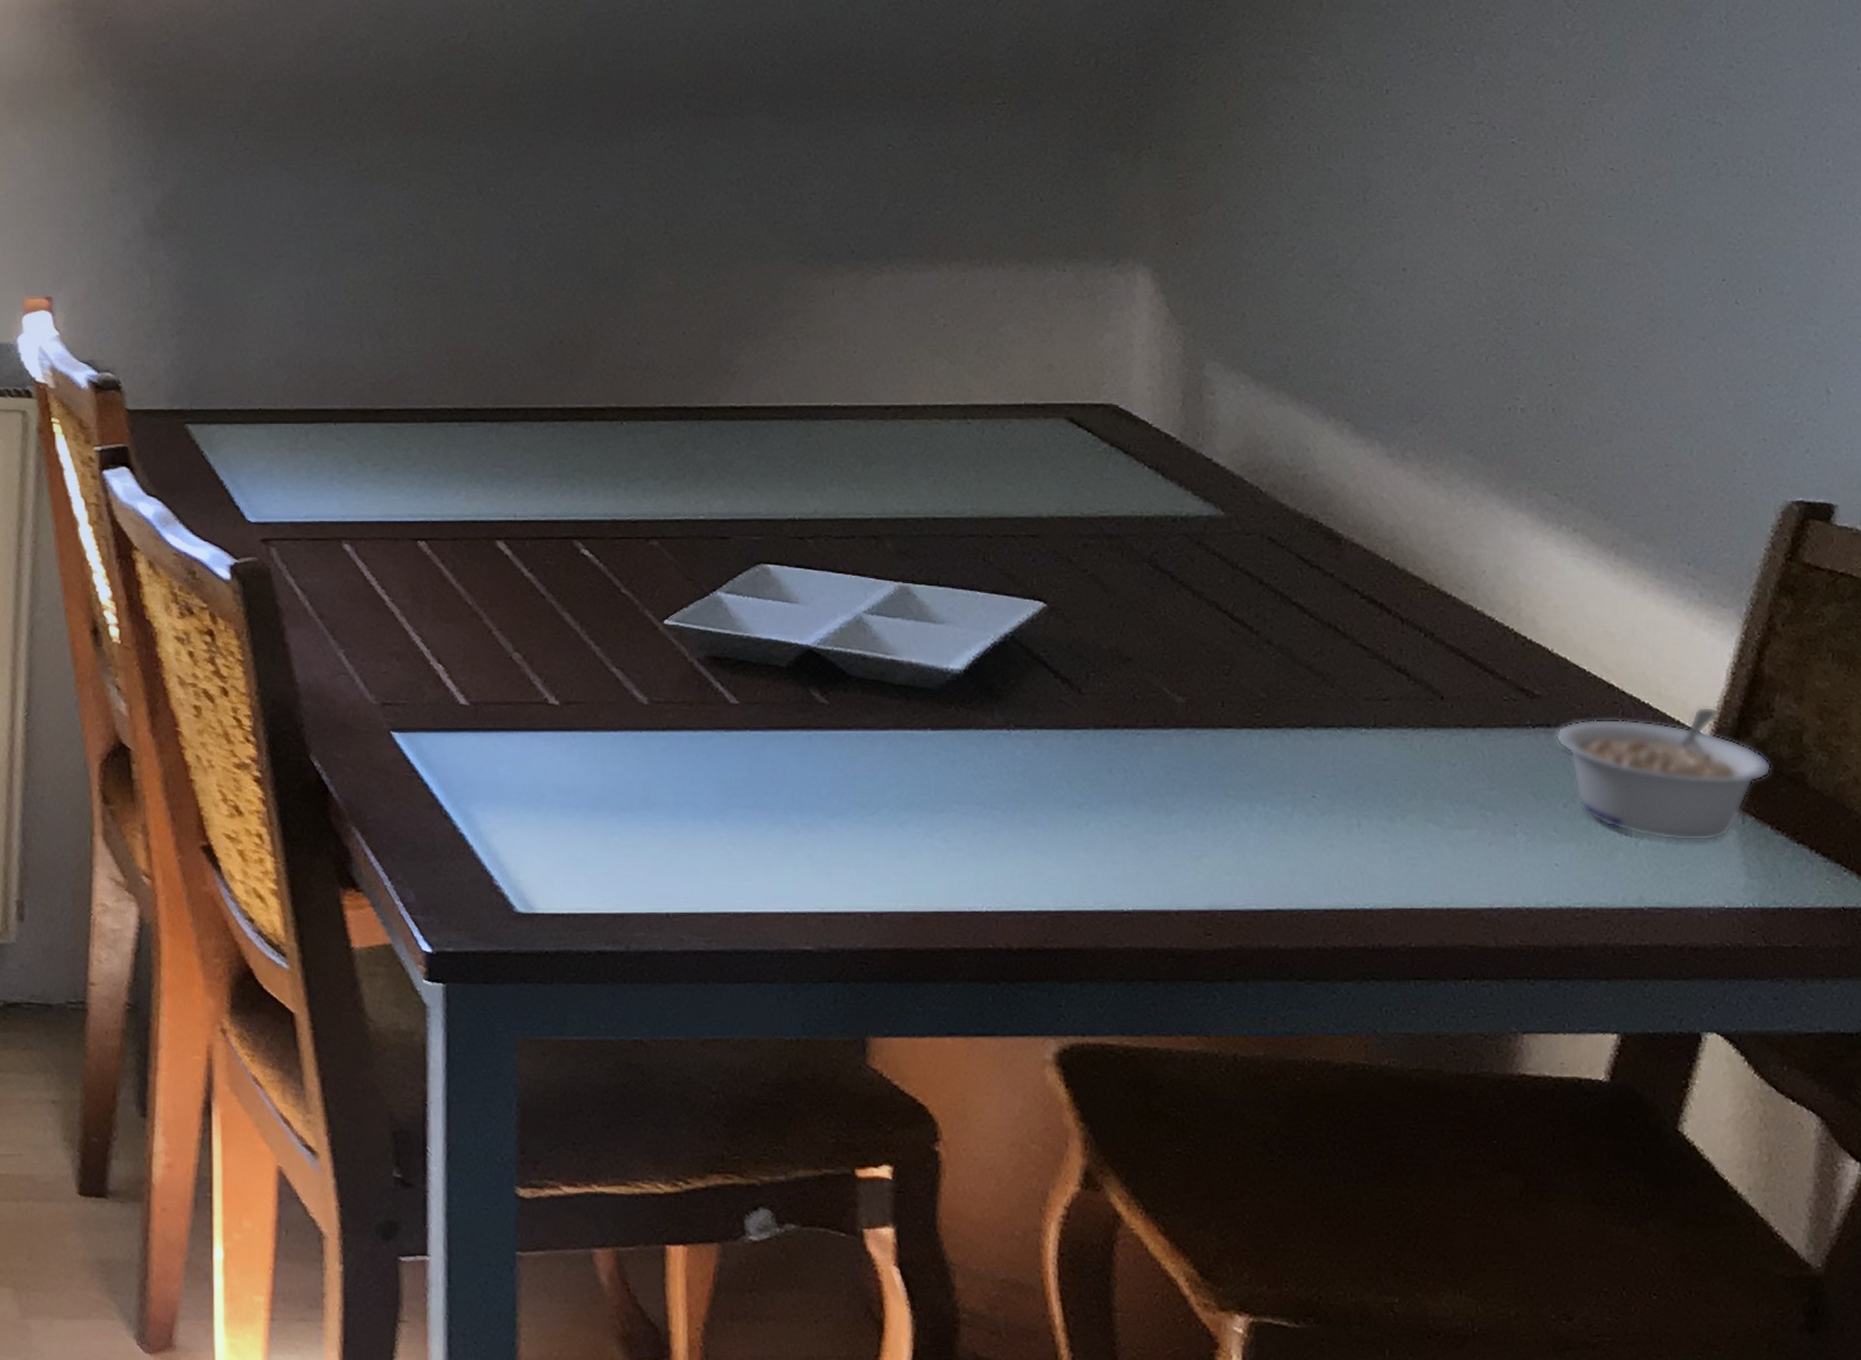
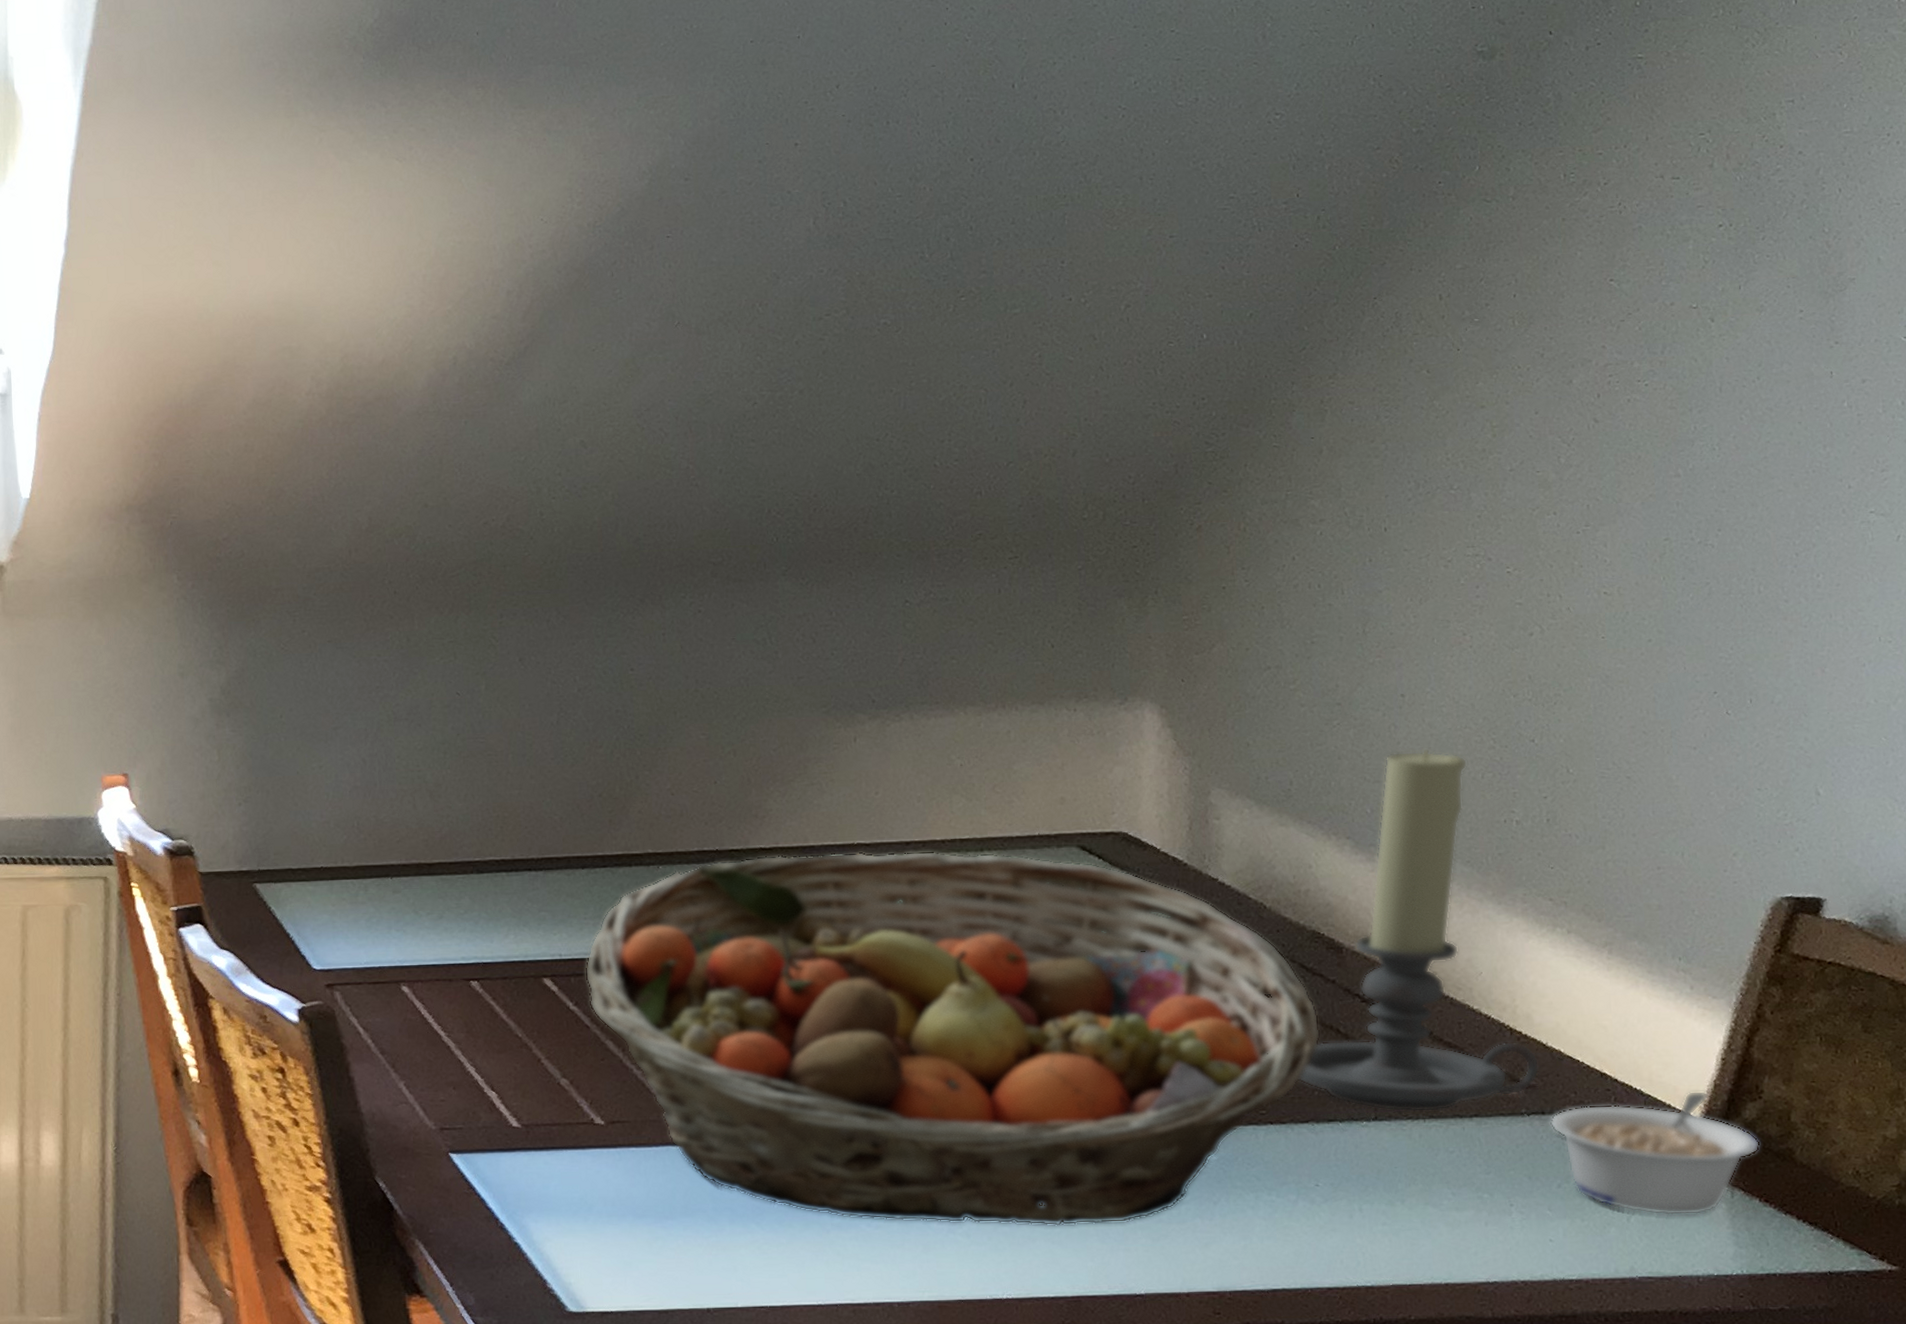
fruit basket: none [541,414,1319,833] -> present [585,851,1321,1226]
candle holder: none [1295,327,1545,721] -> present [1298,748,1540,1113]

